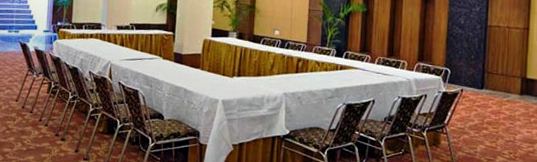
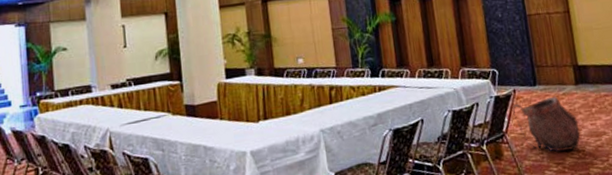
backpack: none [455,101,516,150] -> present [511,96,581,152]

